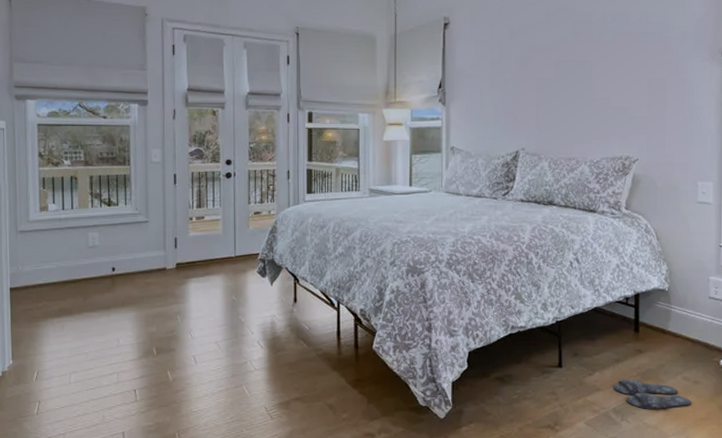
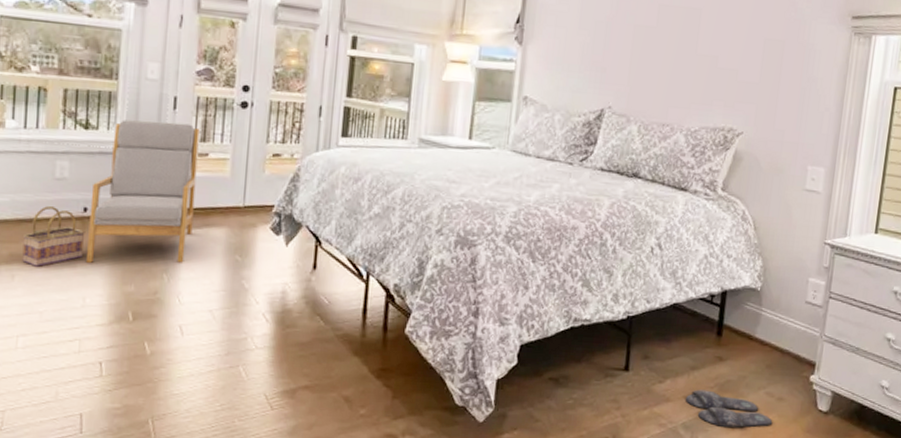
basket: none [69,269,115,317] -> present [22,206,86,267]
armchair: none [117,194,197,311] -> present [87,119,200,263]

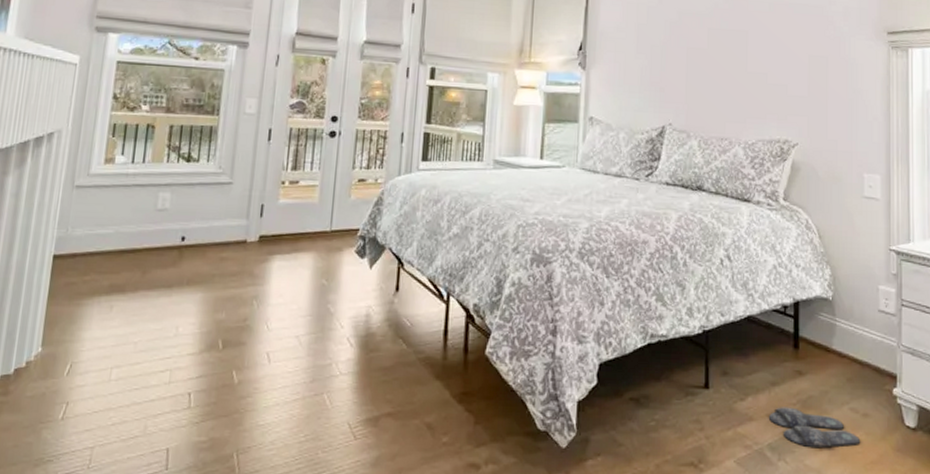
basket: present [22,206,86,267] -> none [121,237,182,297]
armchair: present [87,119,200,263] -> none [182,152,291,291]

